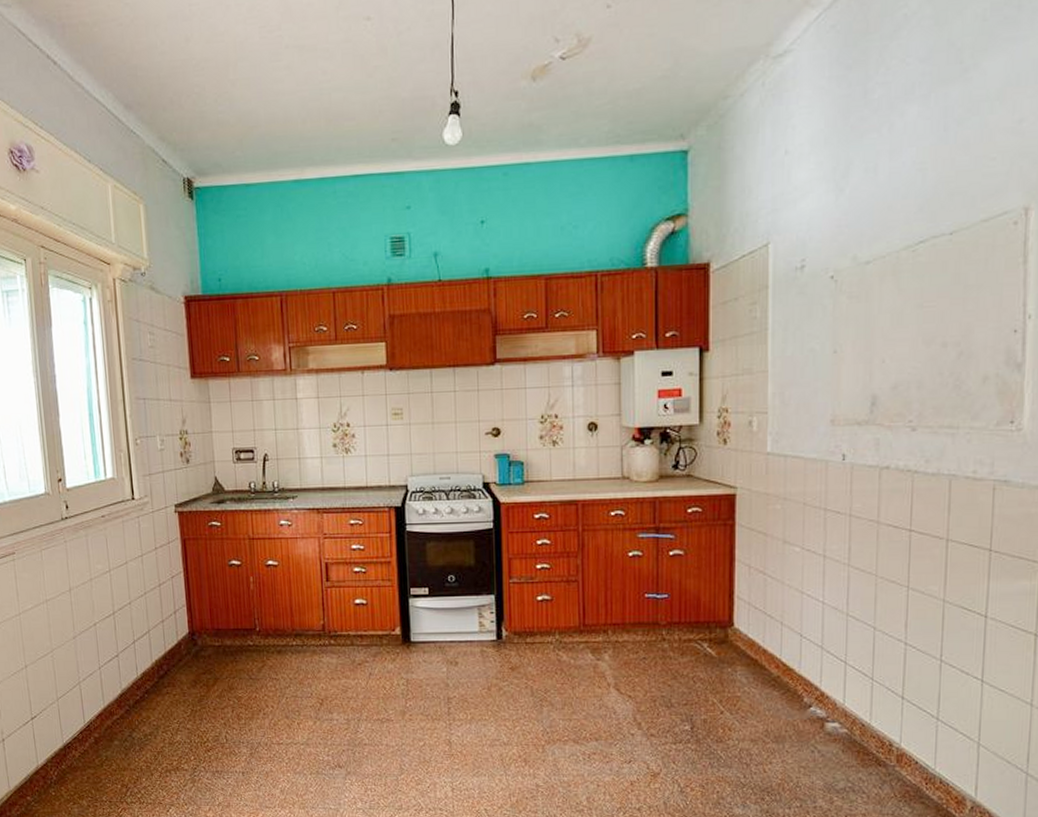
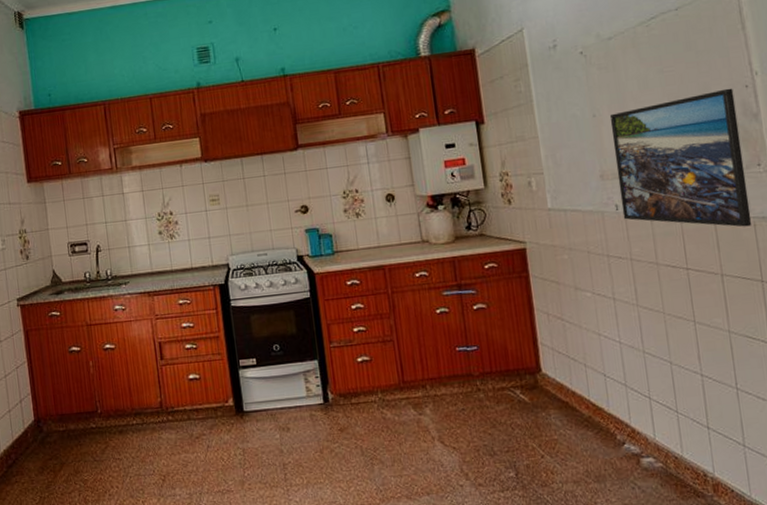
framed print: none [849,331,999,490] -> present [609,88,752,227]

